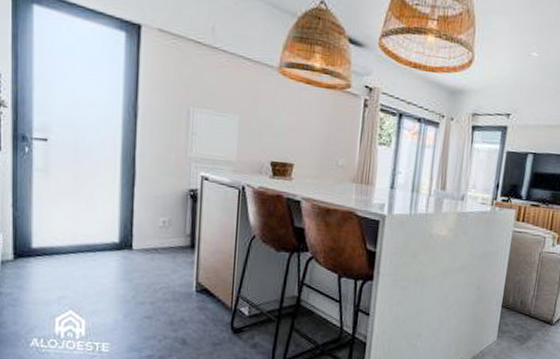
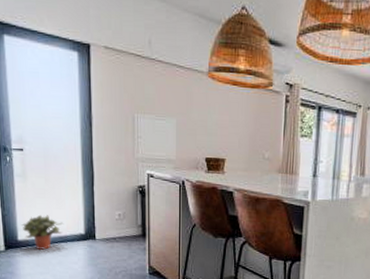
potted plant: none [38,218,92,261] -> present [21,214,63,251]

